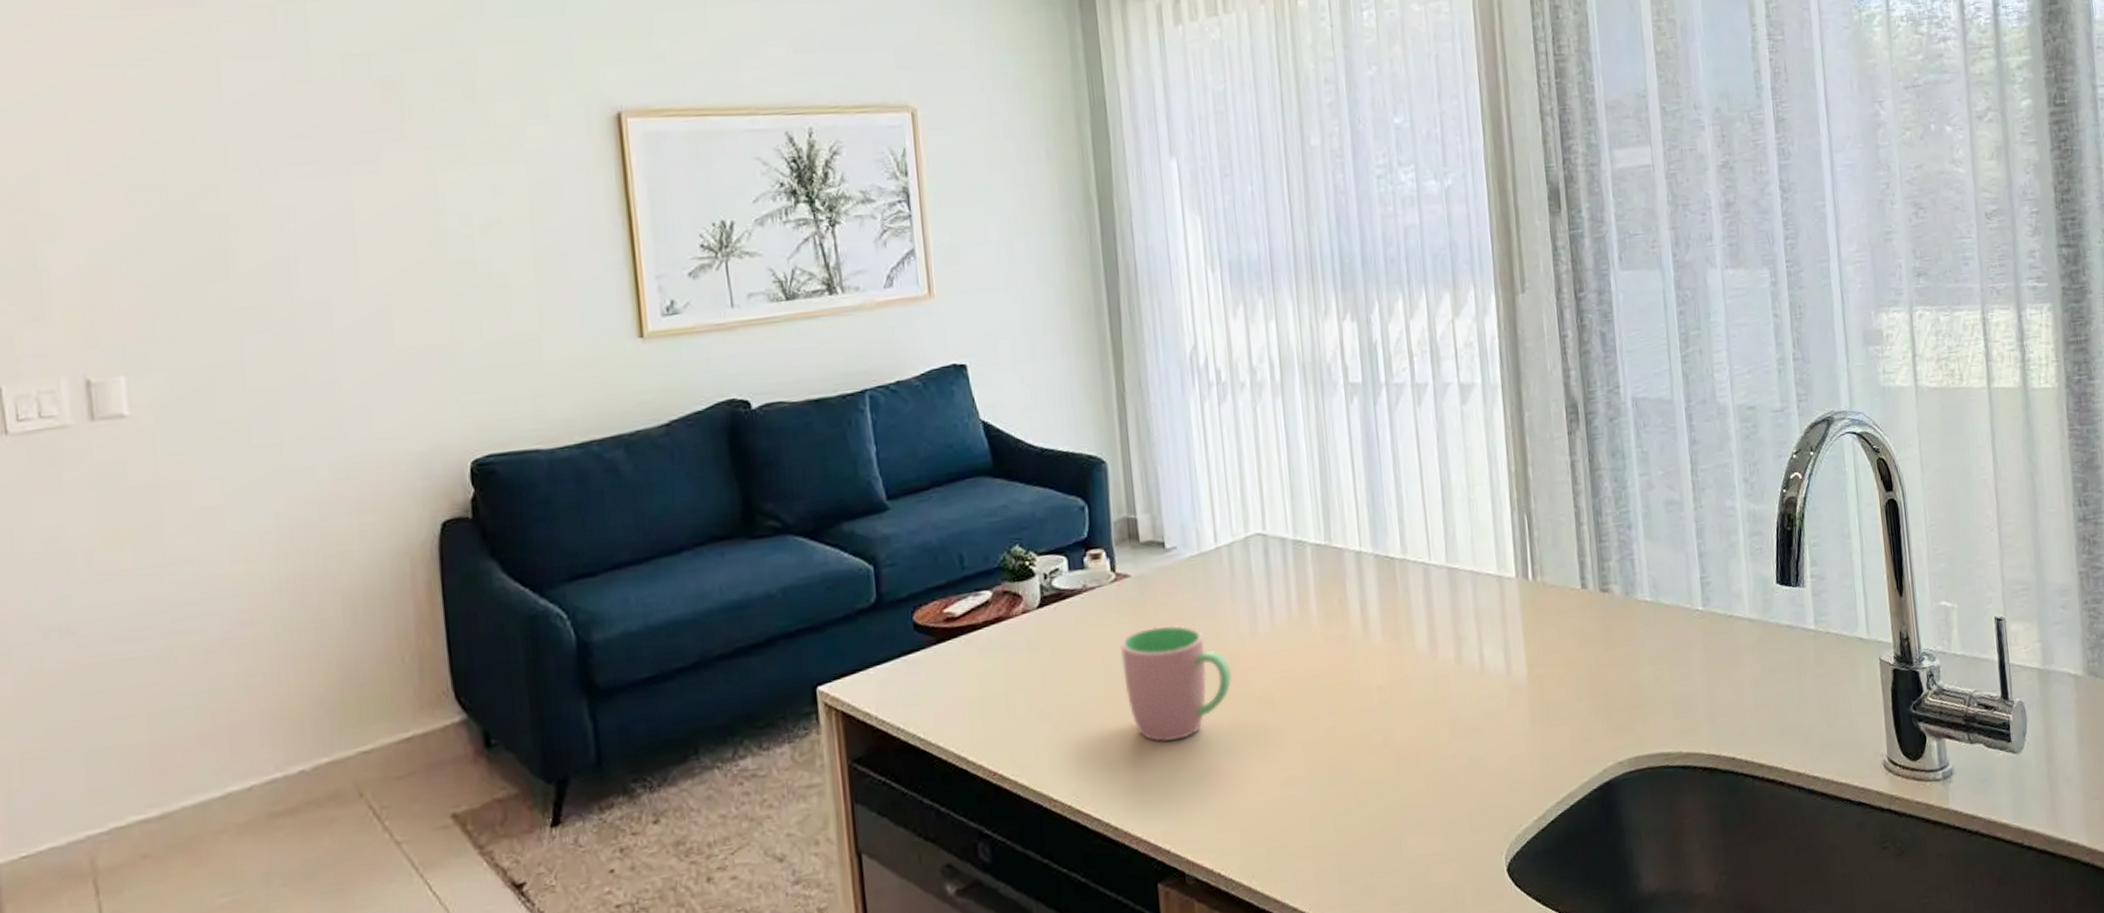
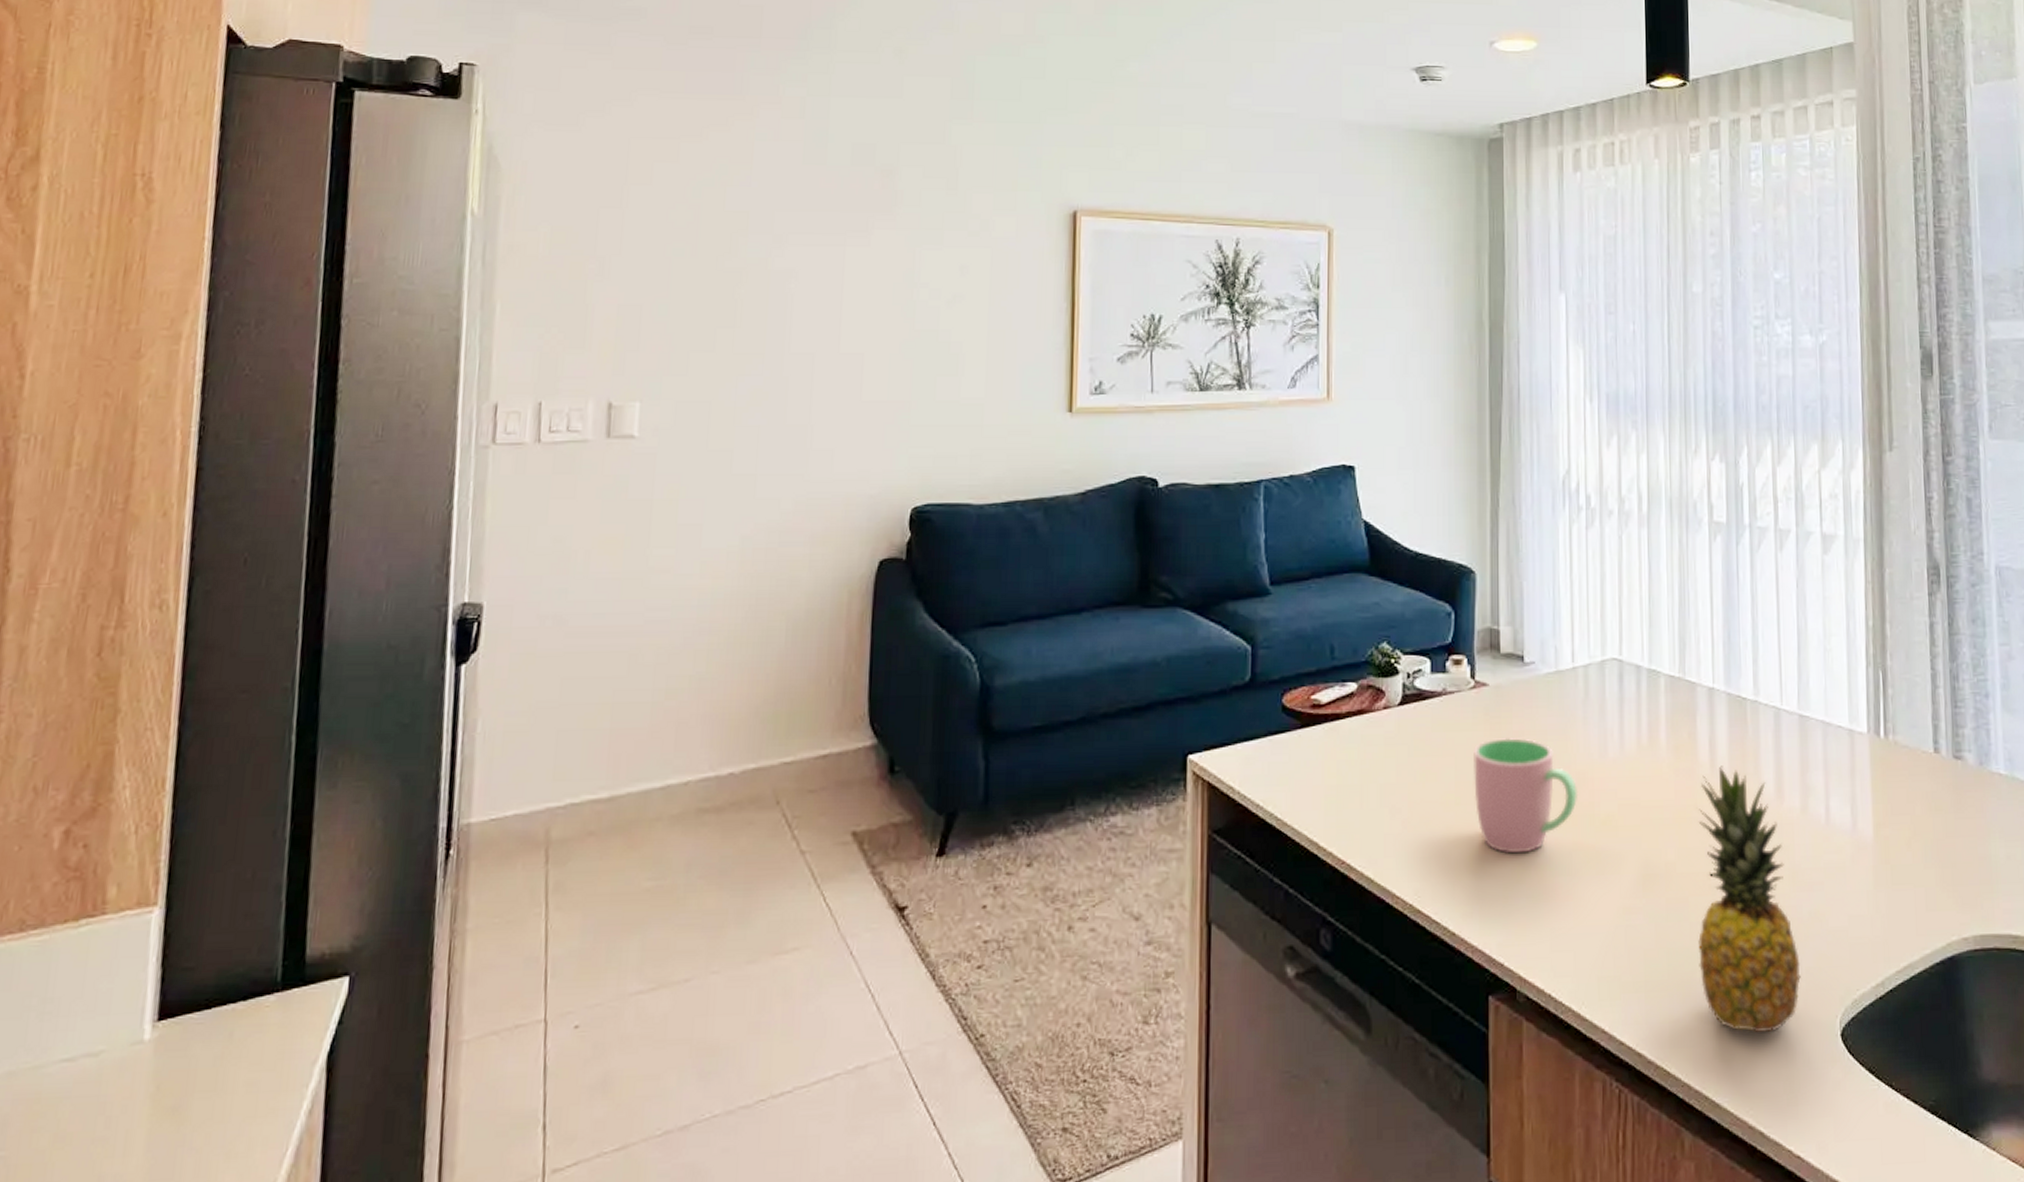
fruit: none [1354,627,1466,881] -> present [1698,766,1801,1032]

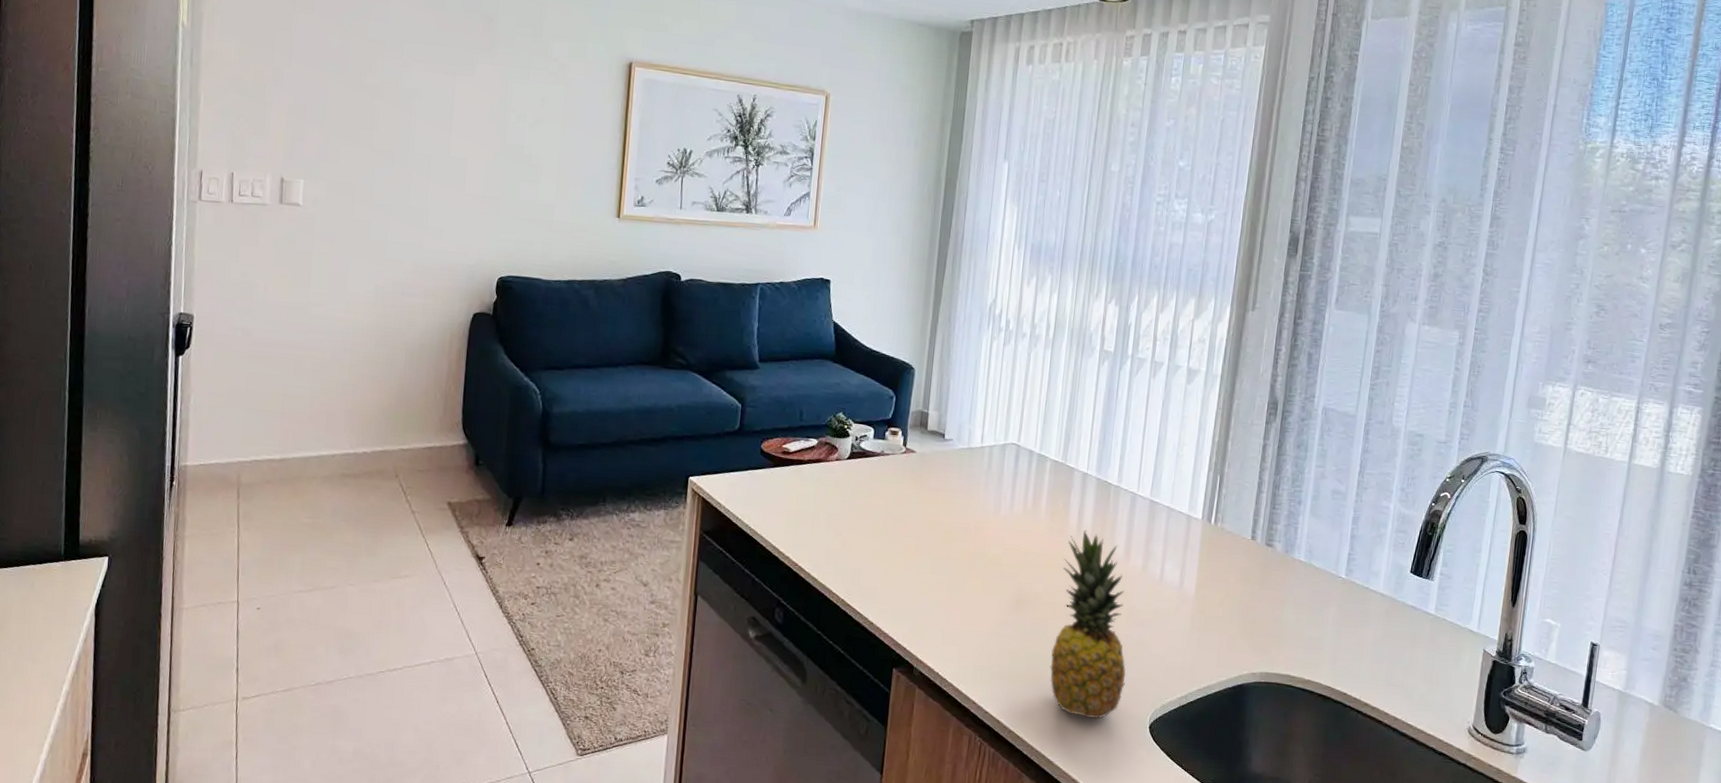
cup: present [1474,737,1579,854] -> none [897,491,975,574]

